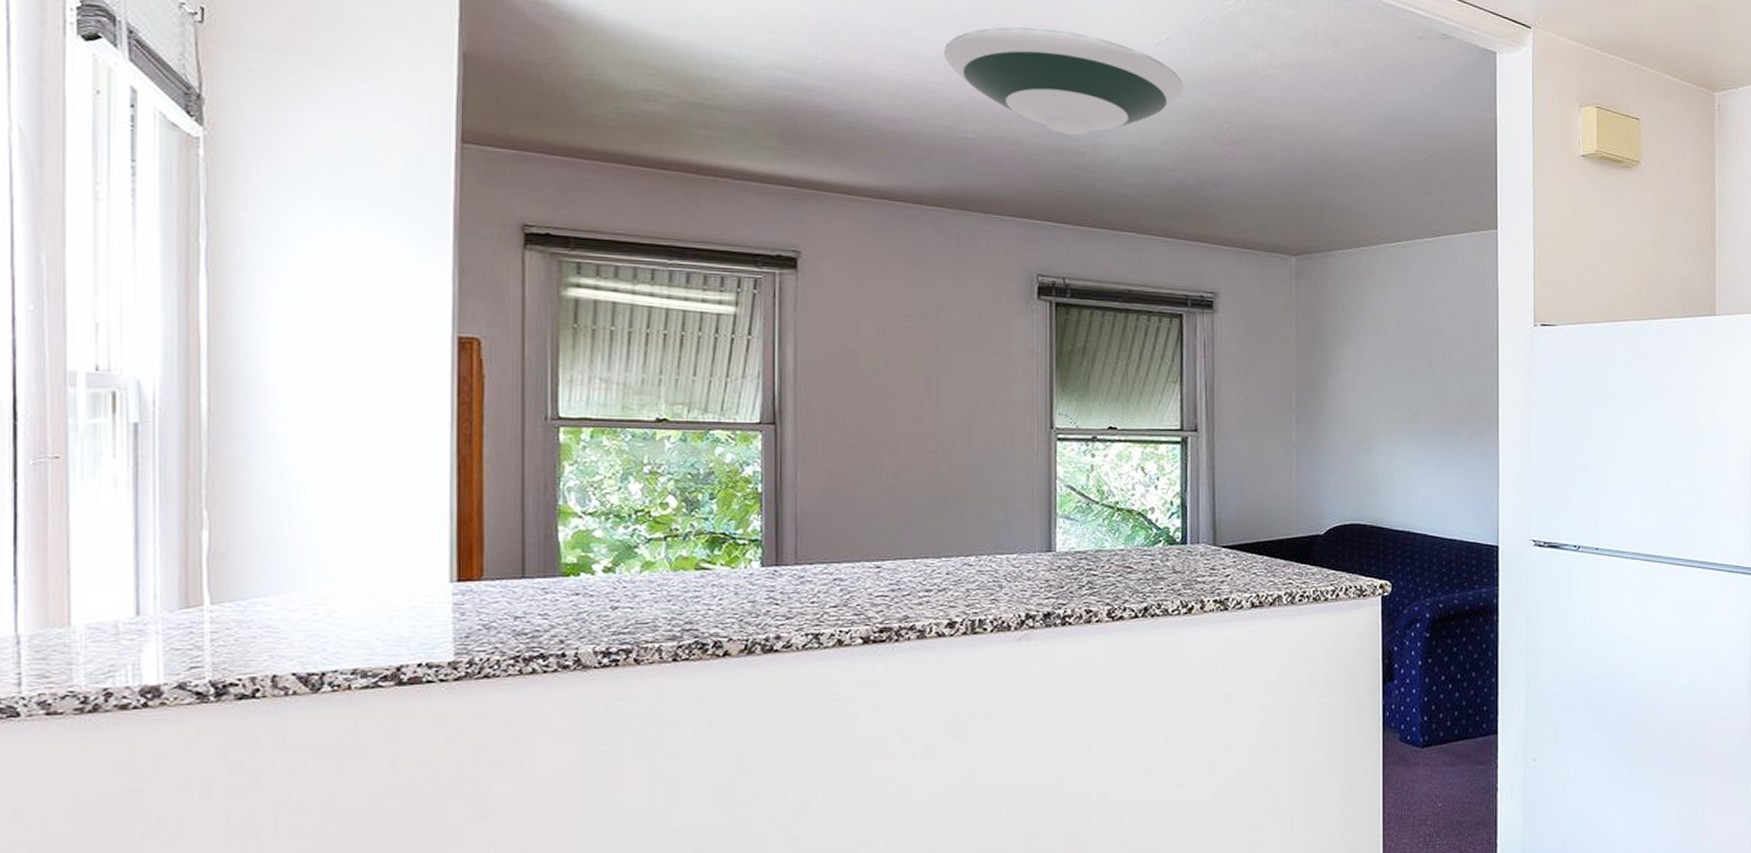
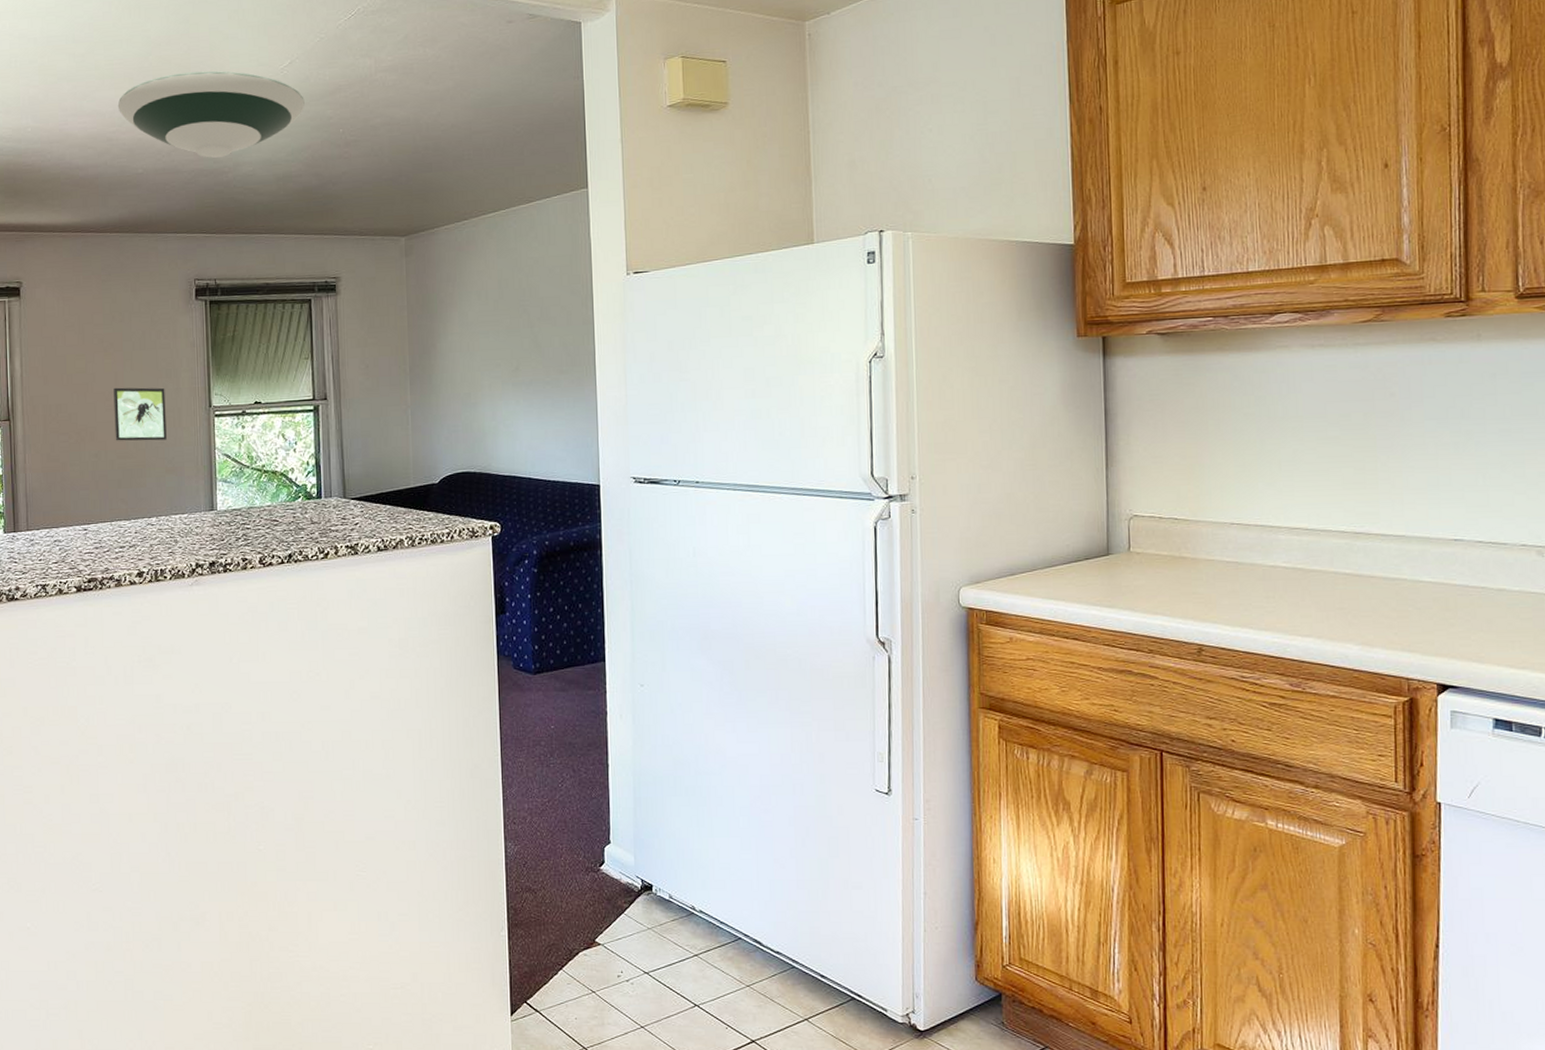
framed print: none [924,395,993,464] -> present [113,387,167,441]

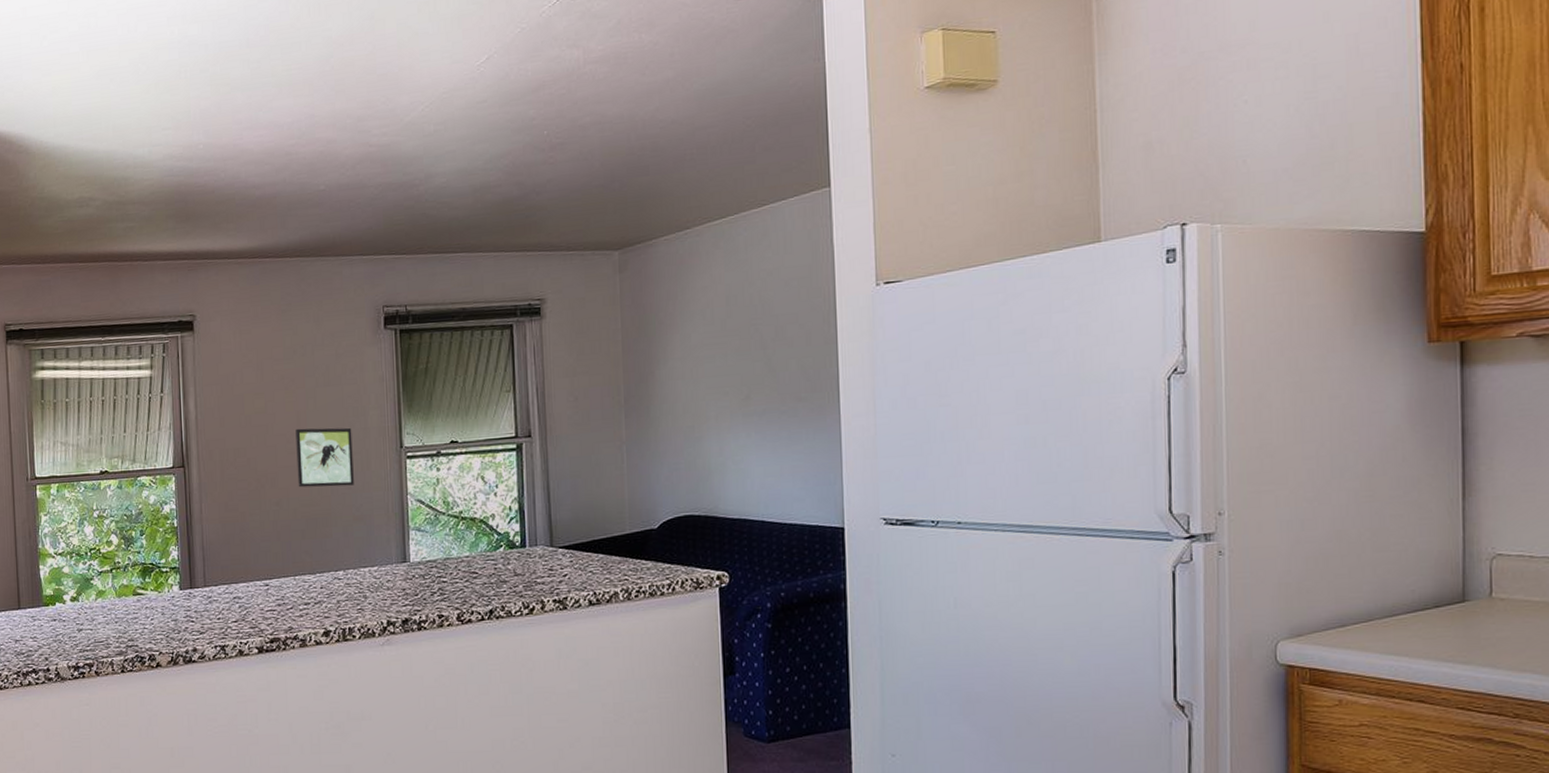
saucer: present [117,70,305,158] -> none [296,71,504,170]

